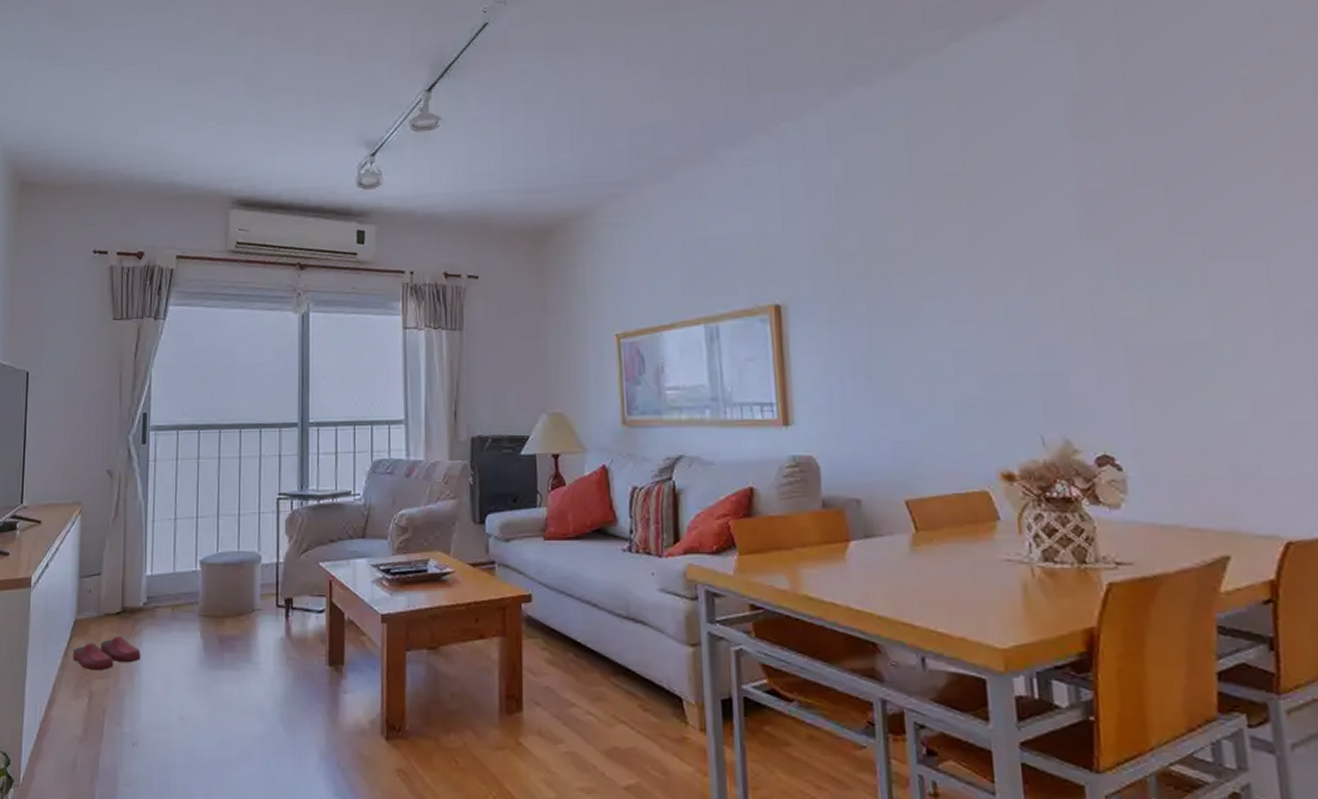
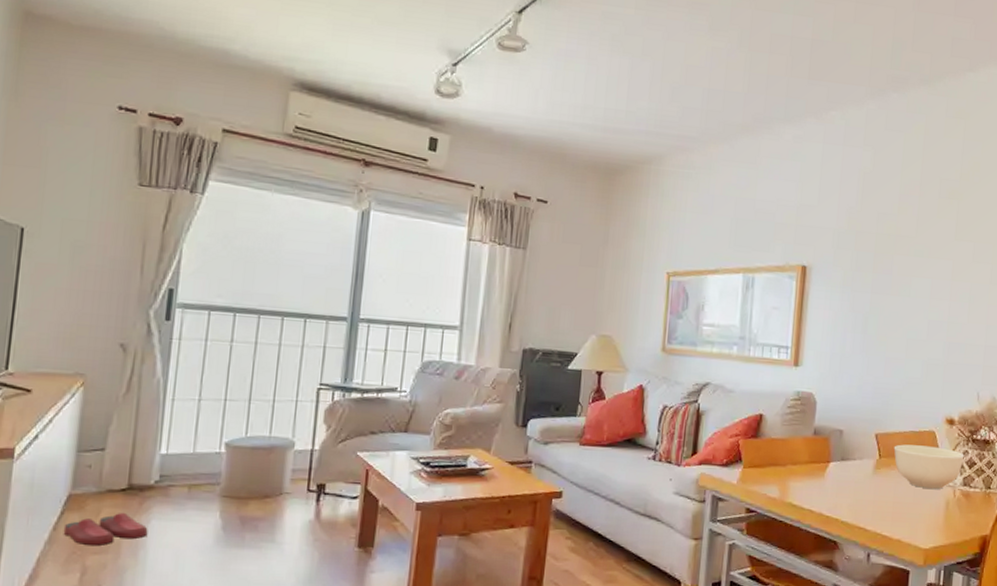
bowl: none [933,511,1038,569] -> present [893,444,964,490]

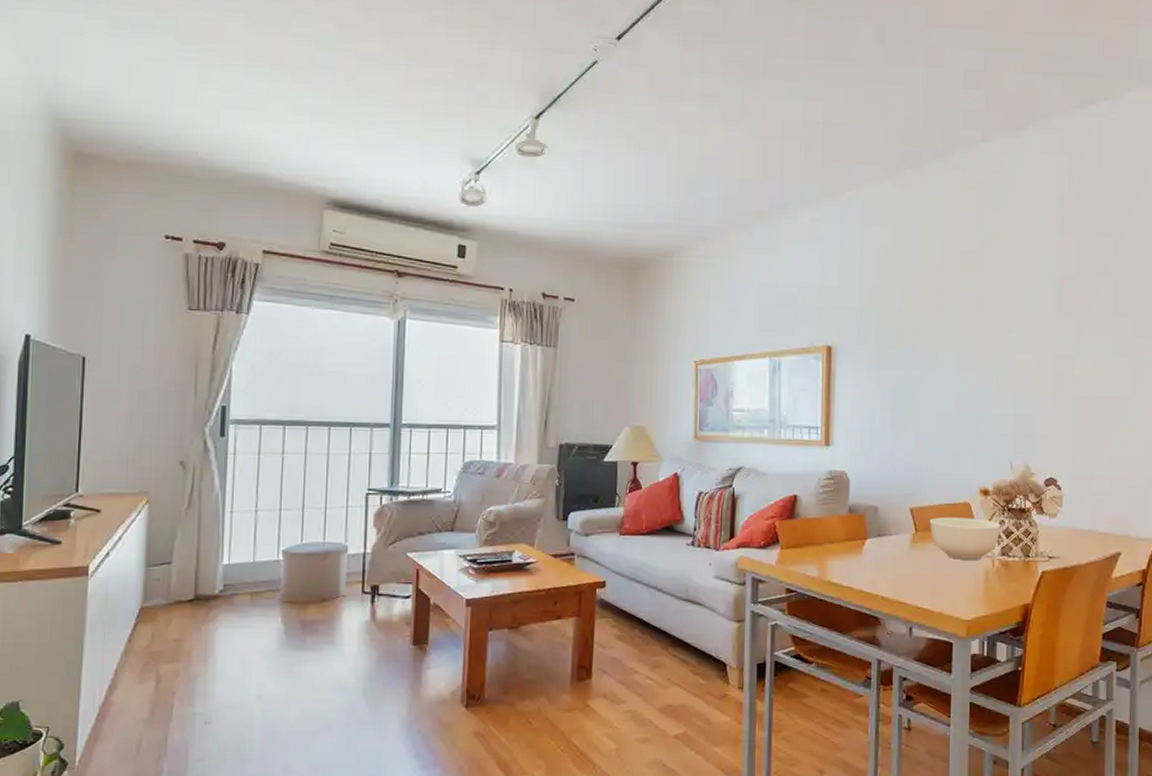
slippers: present [63,513,148,545] -> none [137,623,216,654]

